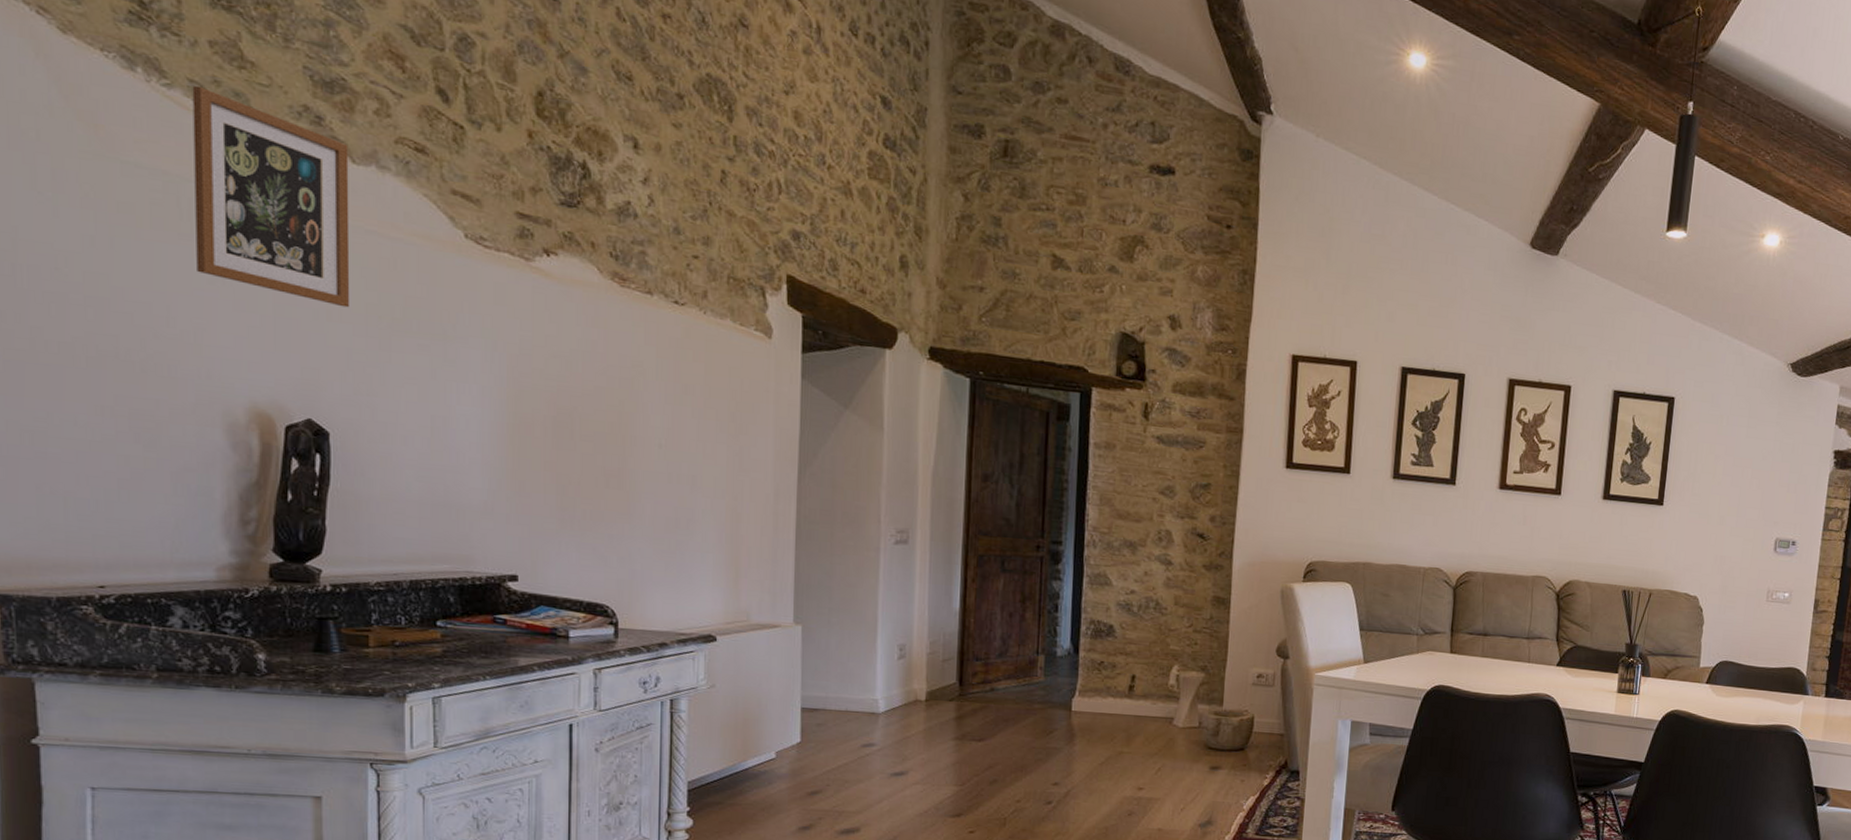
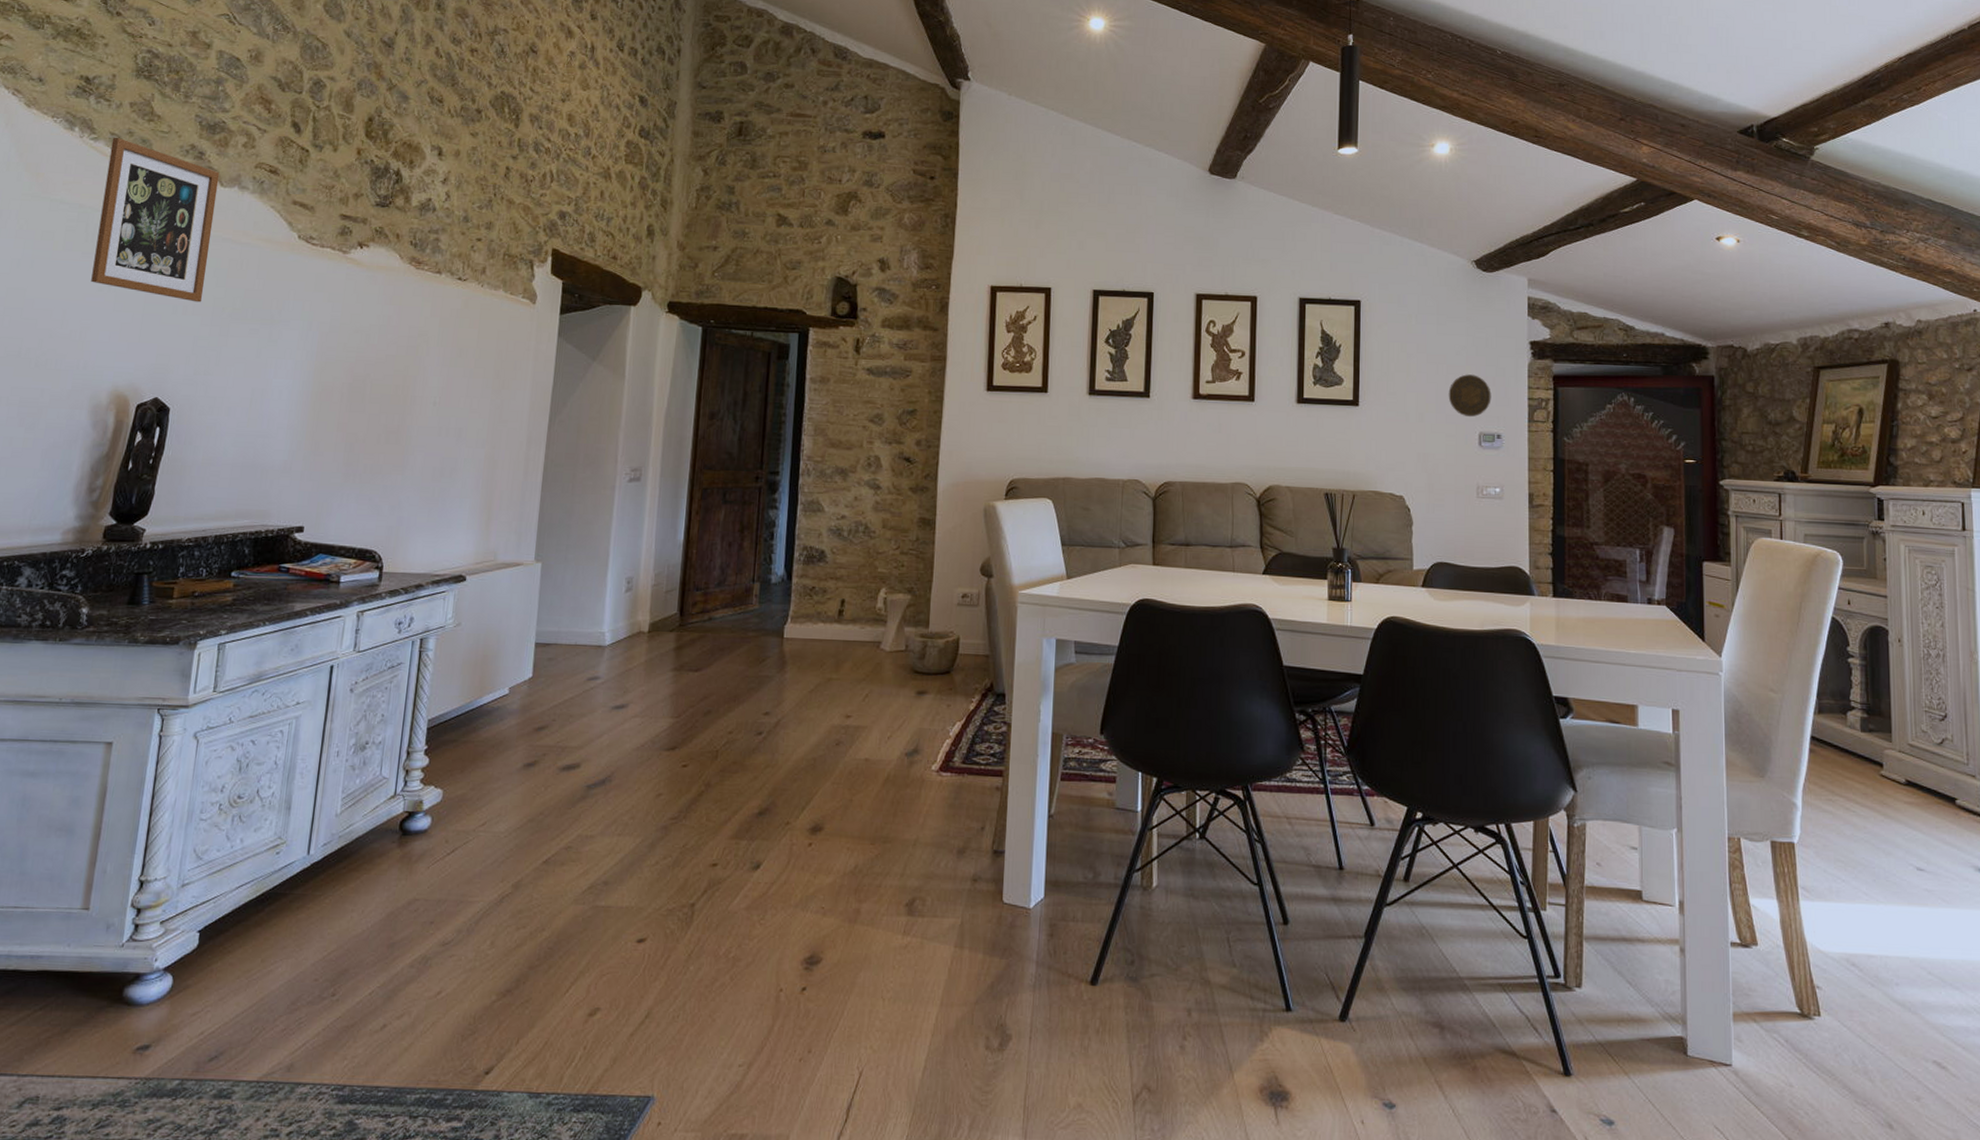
decorative plate: none [1750,479,1792,523] -> present [1448,374,1492,418]

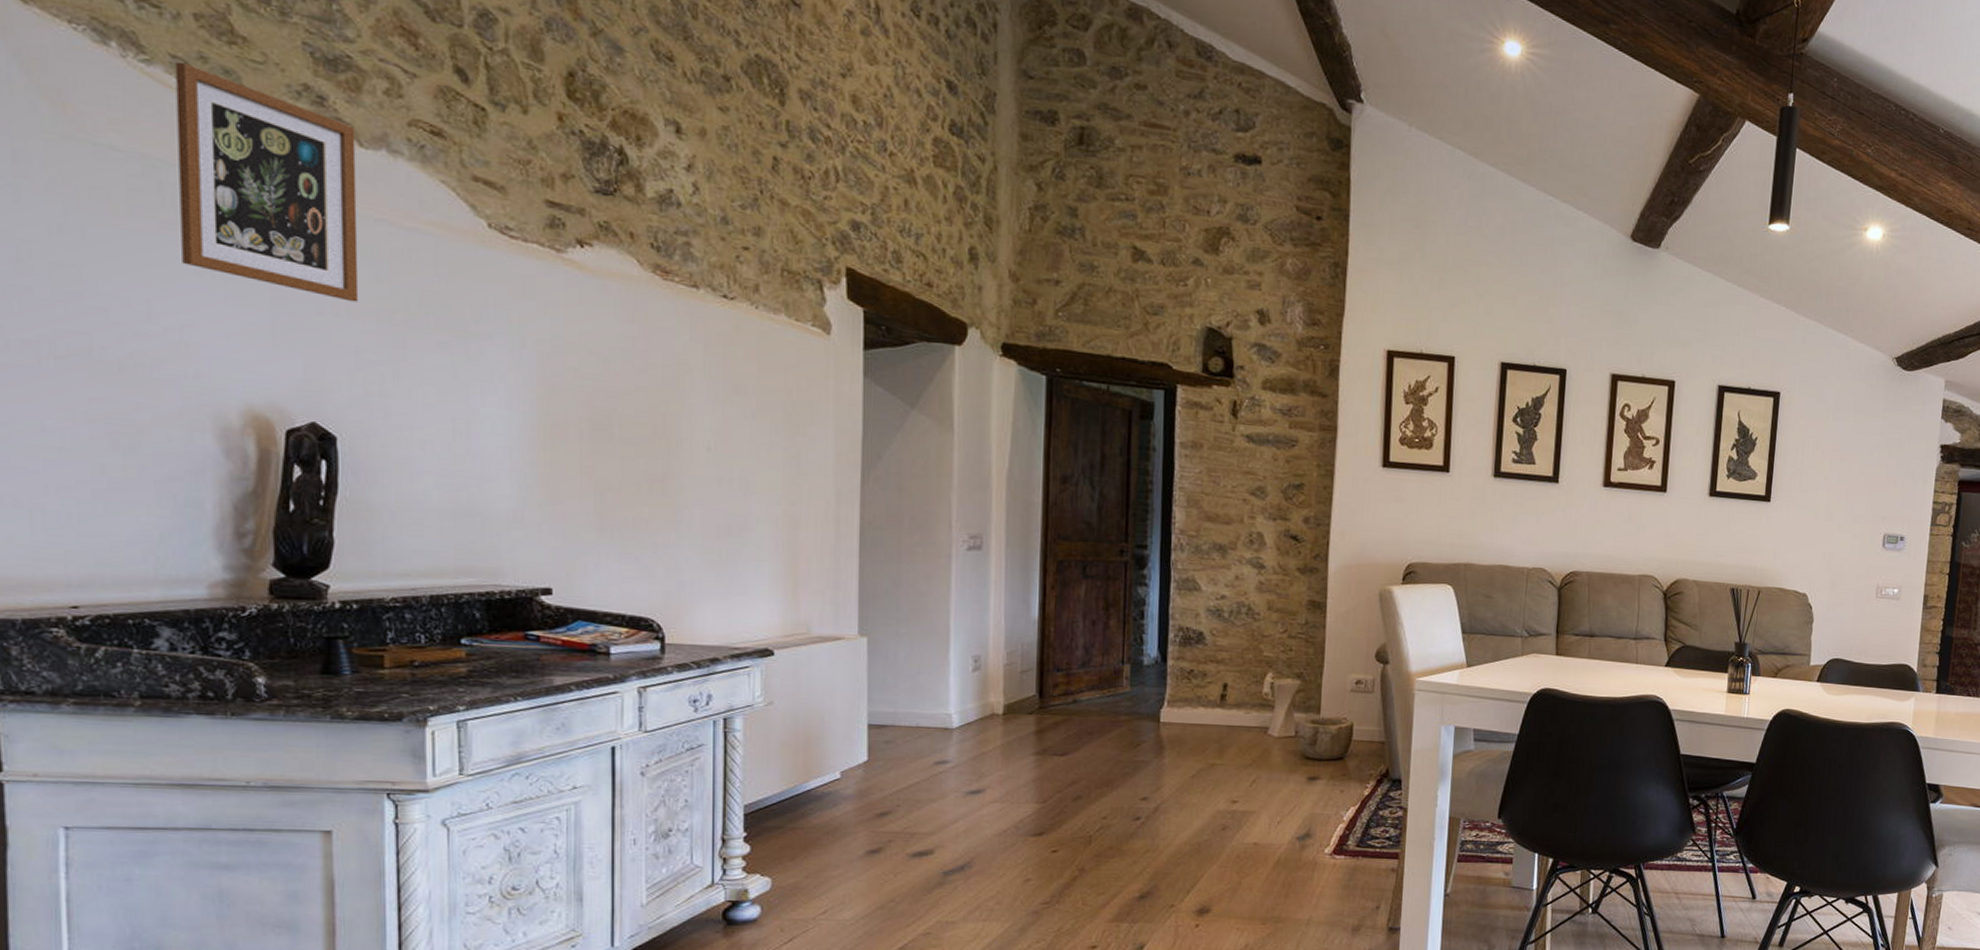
decorative plate: present [1448,374,1492,418] -> none [1857,475,1899,519]

